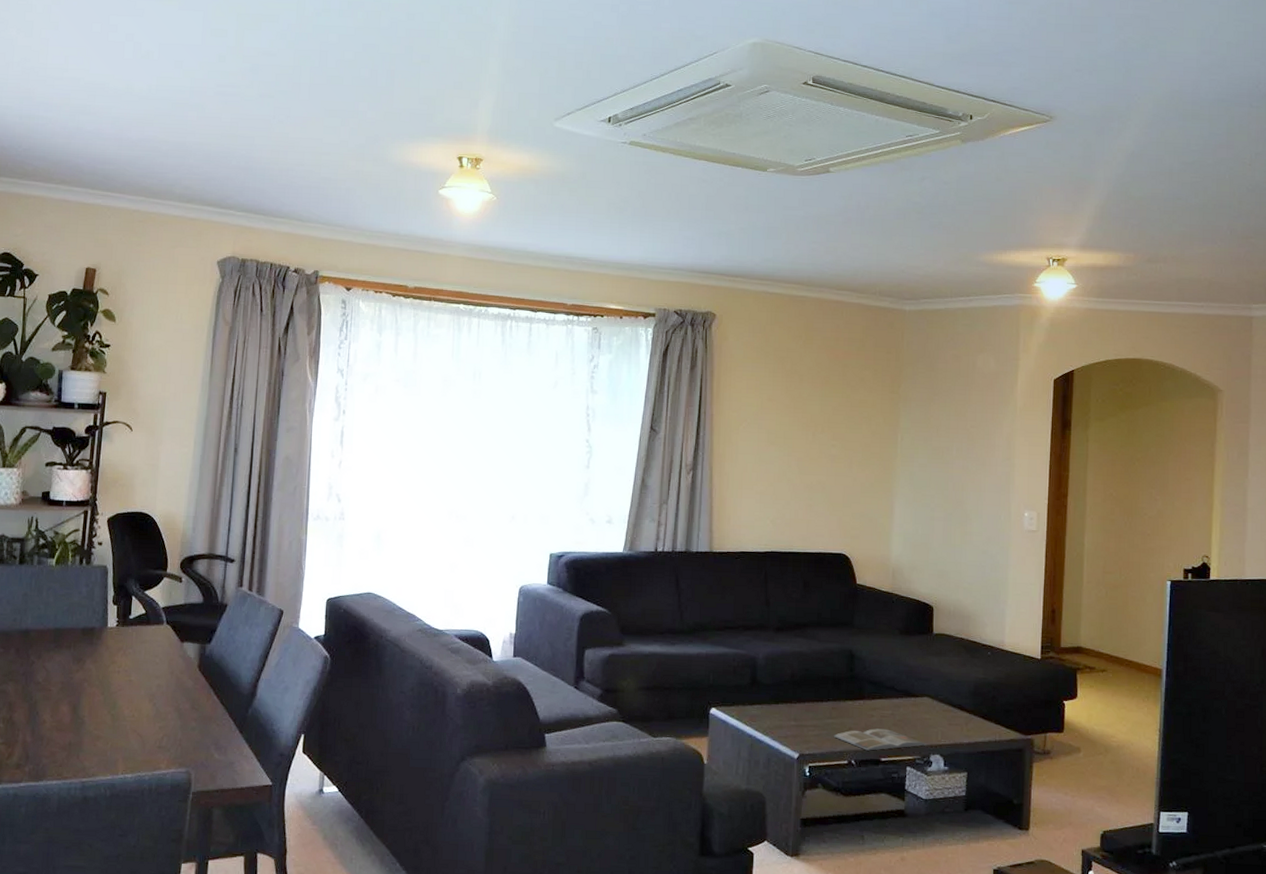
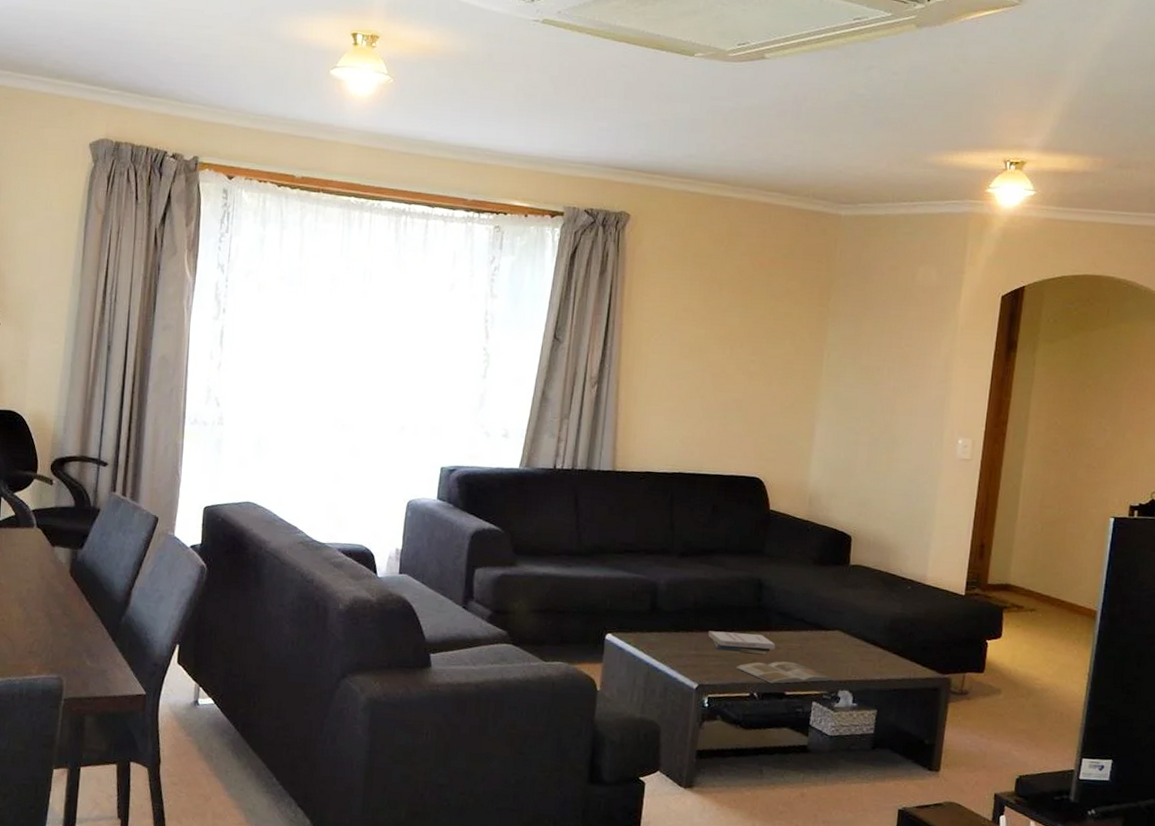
books: none [805,701,869,723] -> present [707,631,776,655]

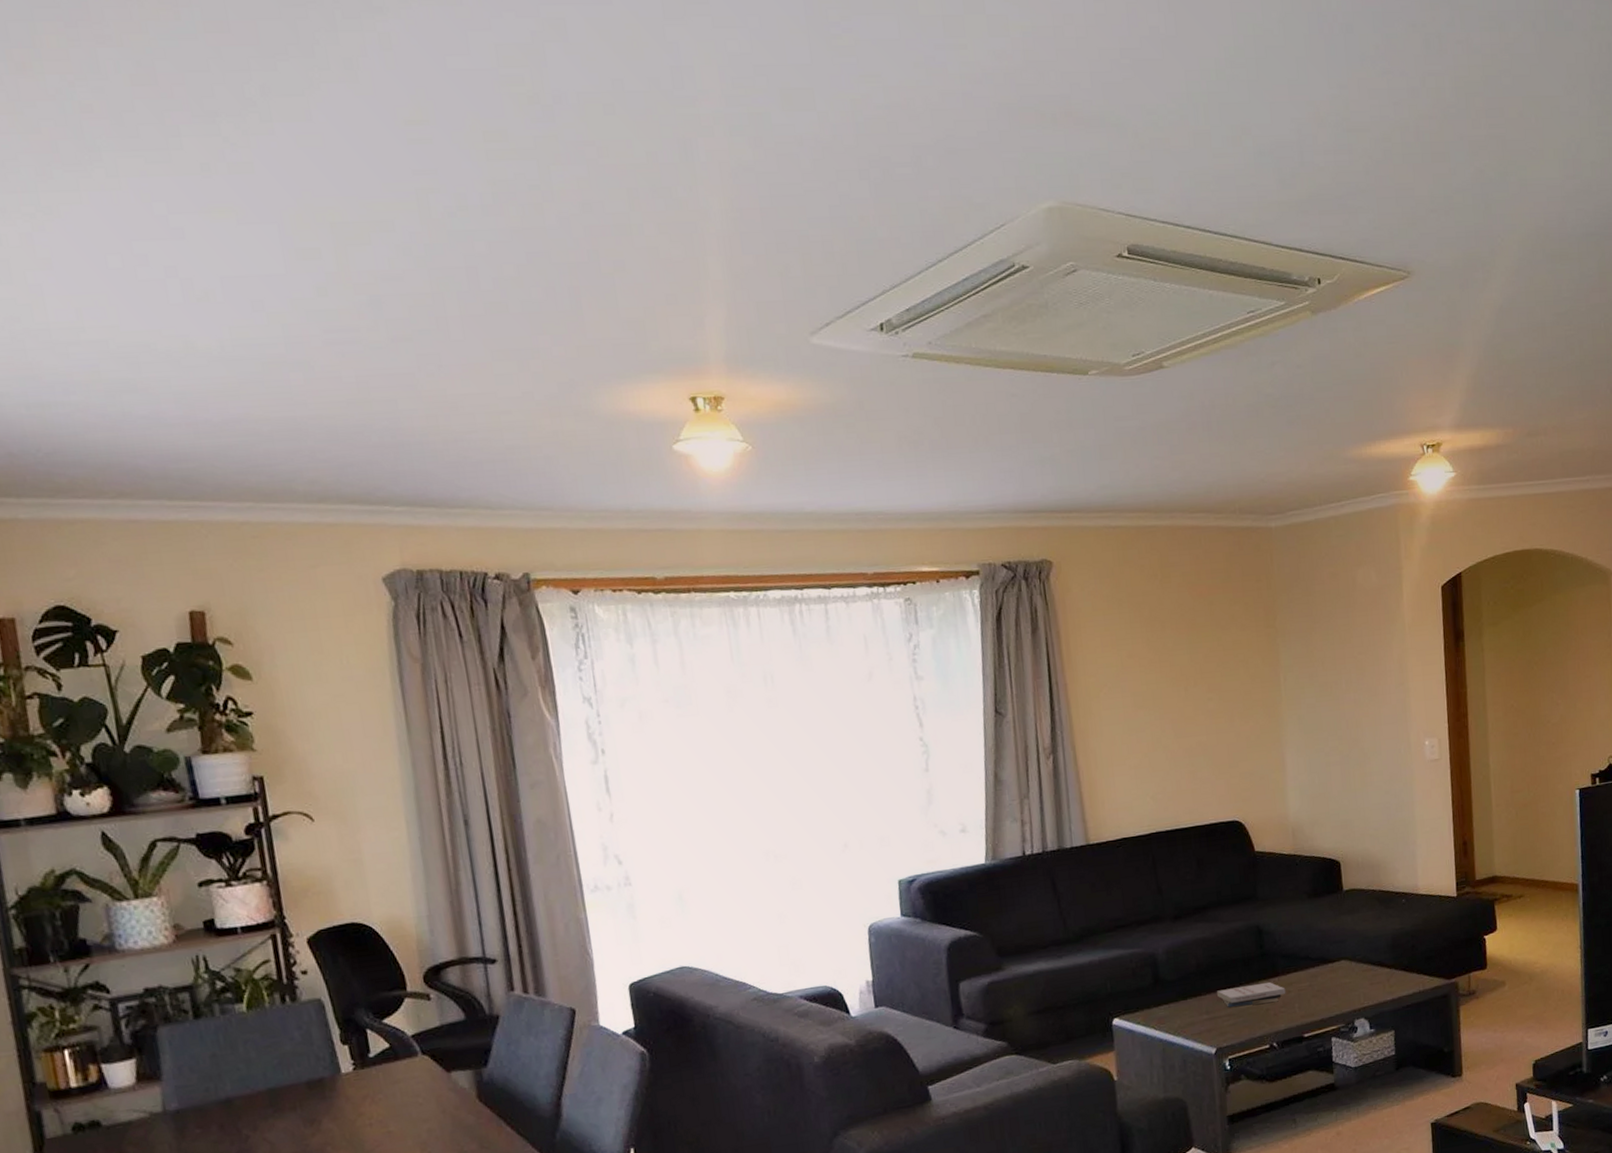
magazine: present [735,661,836,684] -> none [1250,1002,1350,1030]

